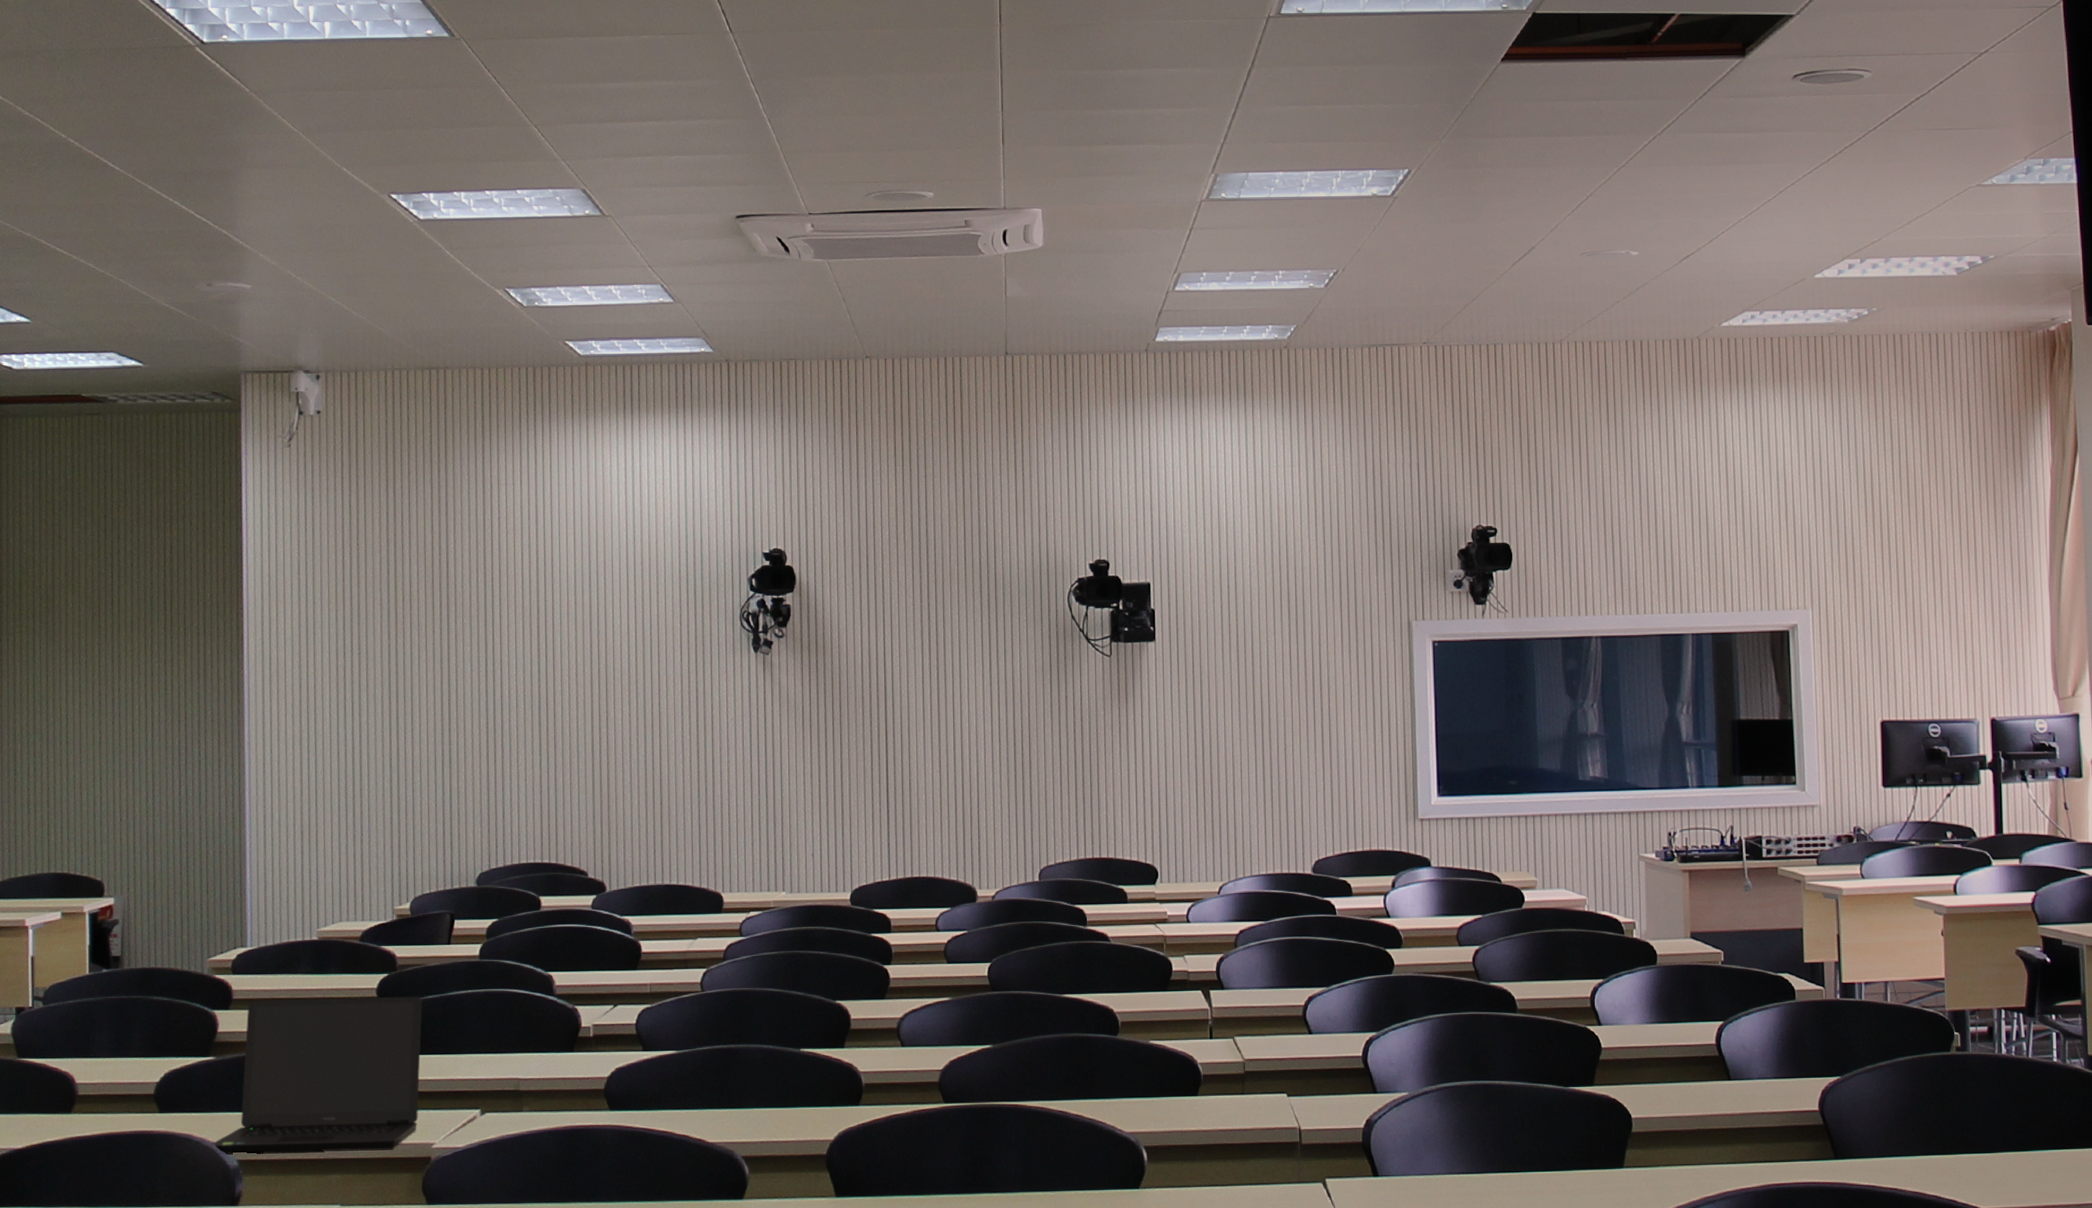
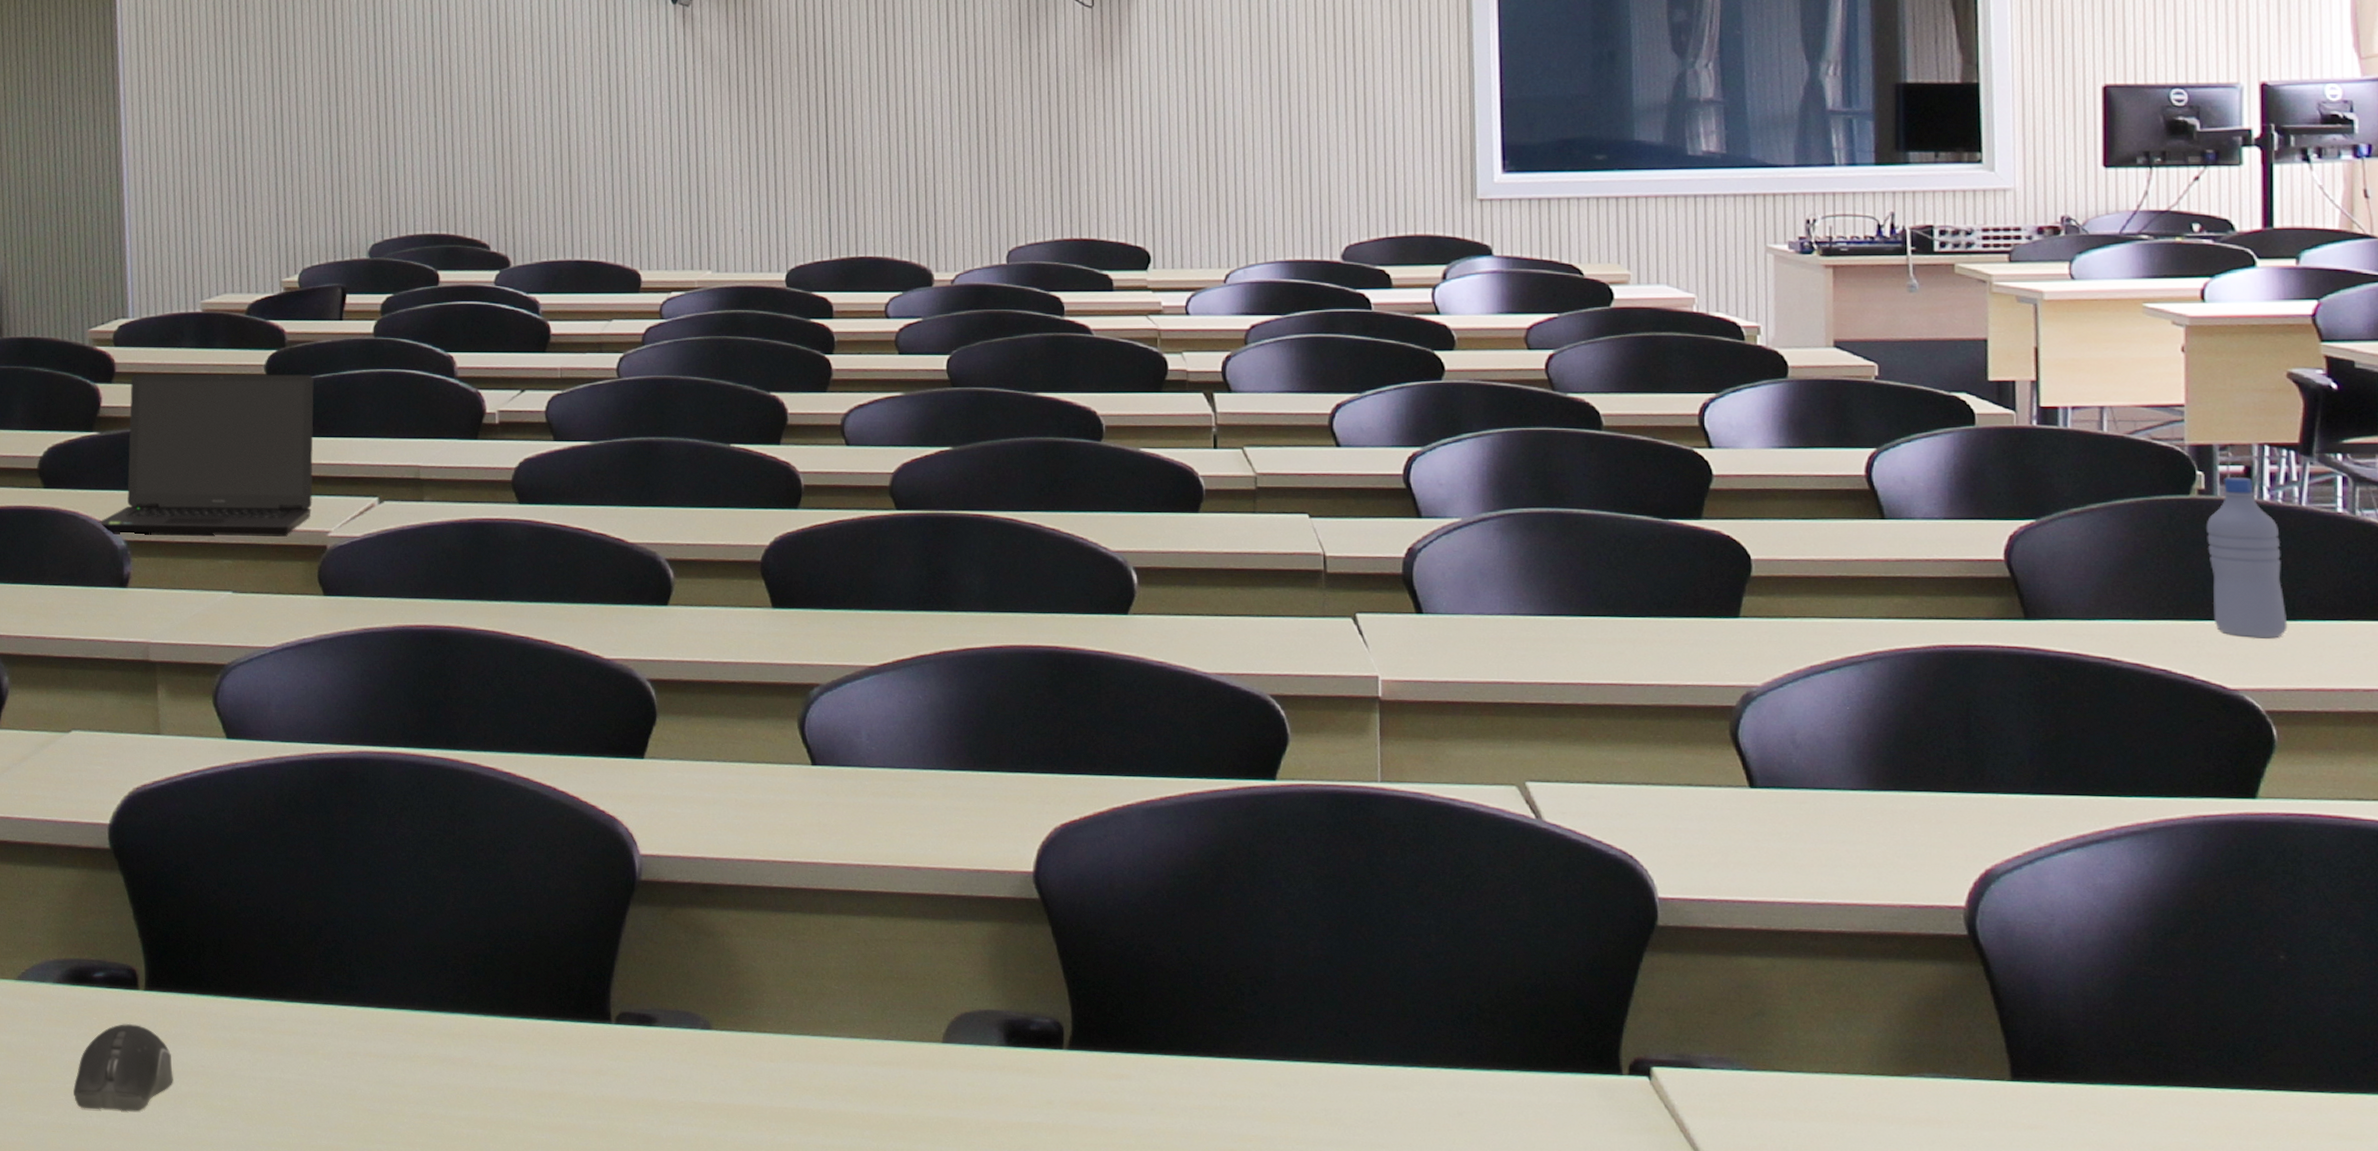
water bottle: none [1962,1036,2022,1167] -> present [2205,477,2288,639]

